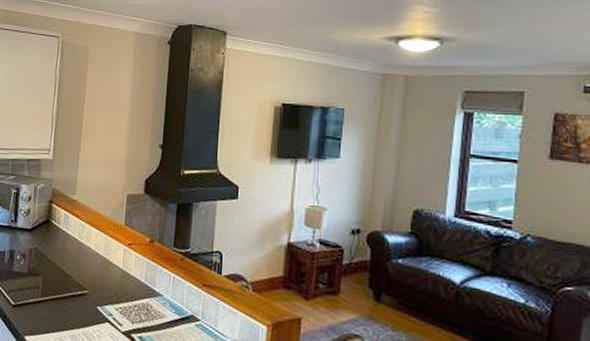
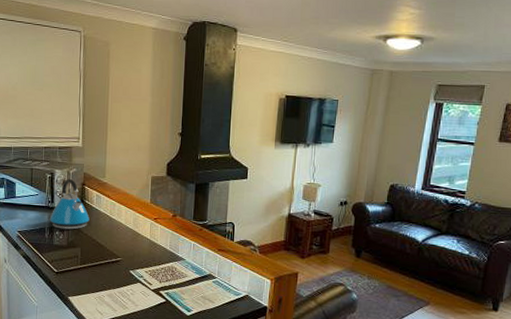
kettle: none [10,194,55,254] -> present [49,178,90,230]

